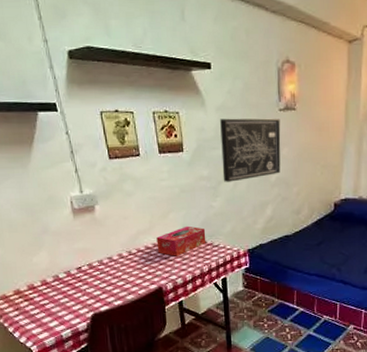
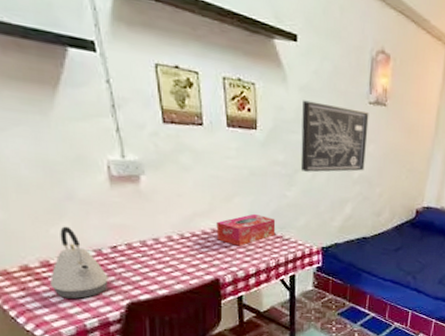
kettle: none [35,255,77,314] -> present [50,226,109,299]

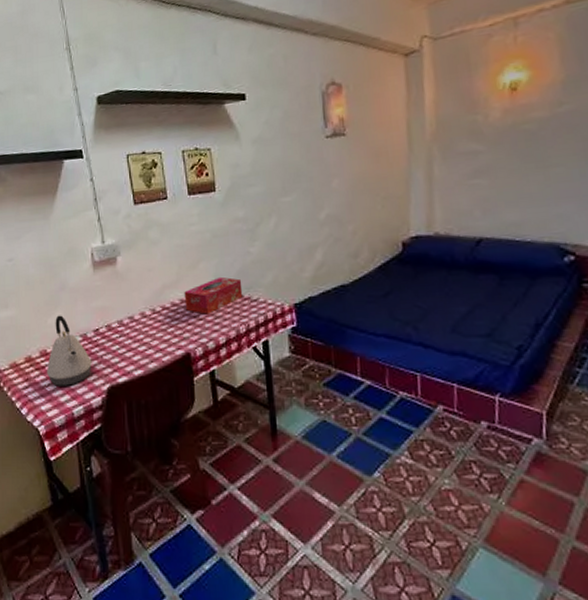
wall art: present [300,100,369,173] -> none [257,147,331,223]

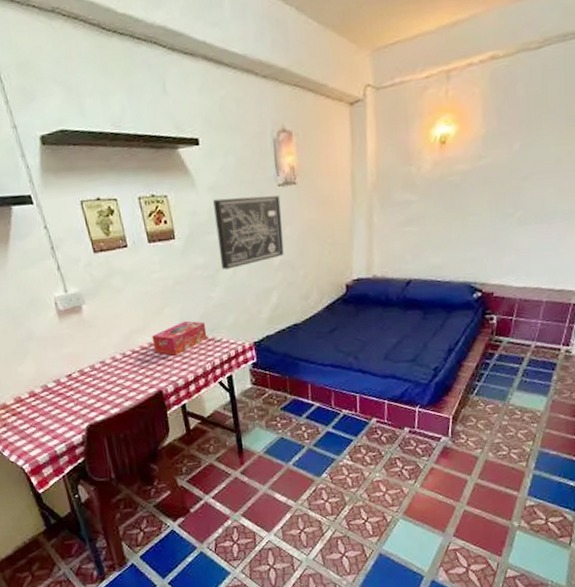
kettle: present [47,315,92,386] -> none [23,363,69,429]
wall art: none [257,147,331,223] -> present [213,195,284,270]

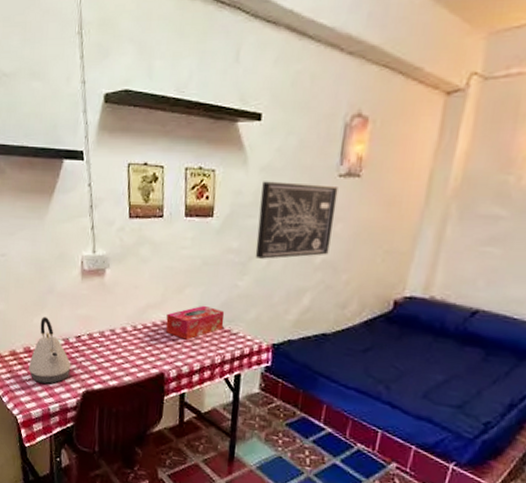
kettle: none [23,363,69,429] -> present [29,316,71,384]

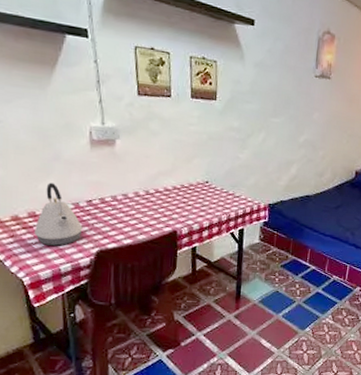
tissue box: present [166,305,225,340] -> none [177,173,229,202]
wall art: present [255,181,338,259] -> none [252,74,315,137]

